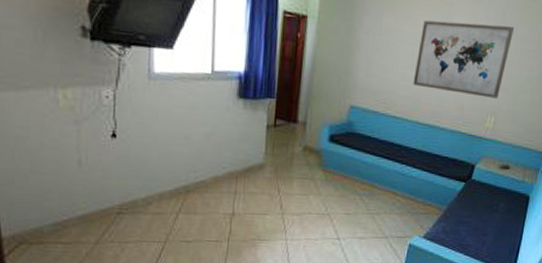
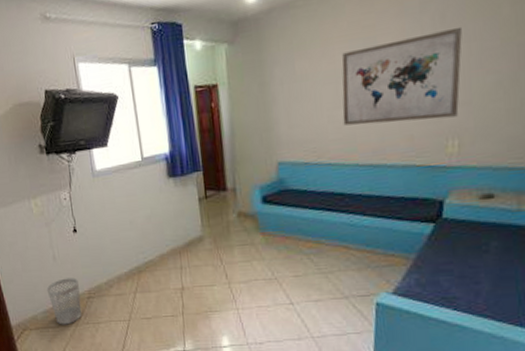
wastebasket: none [62,188,108,242] -> present [46,277,82,325]

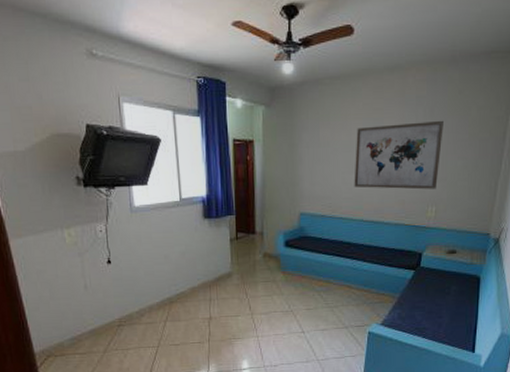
wastebasket: present [46,277,82,325] -> none [75,306,111,352]

